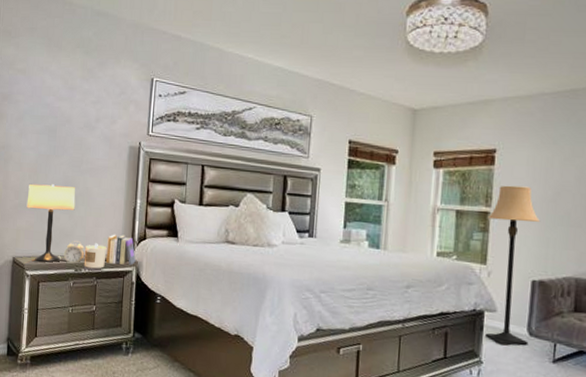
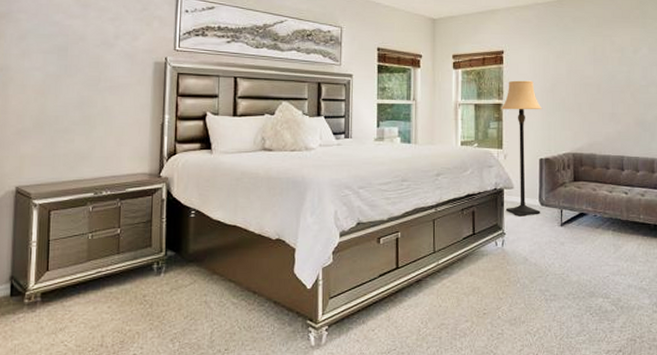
table lamp: present [26,183,76,262] -> none [32,105,93,188]
alarm clock: present [63,240,85,265] -> none [79,162,105,187]
candle: present [83,243,107,269] -> none [105,163,132,190]
books: present [106,234,136,266] -> none [131,152,166,183]

